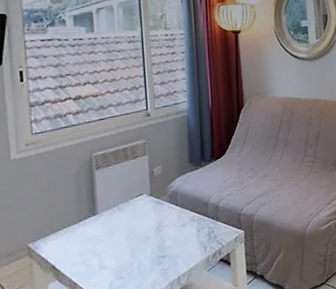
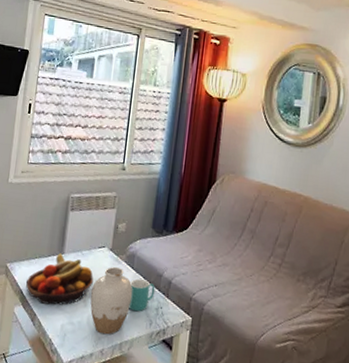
fruit bowl: none [56,214,137,271] -> present [25,253,94,305]
vase: none [136,208,182,277] -> present [90,266,133,335]
mug: none [177,212,204,244] -> present [129,279,155,312]

